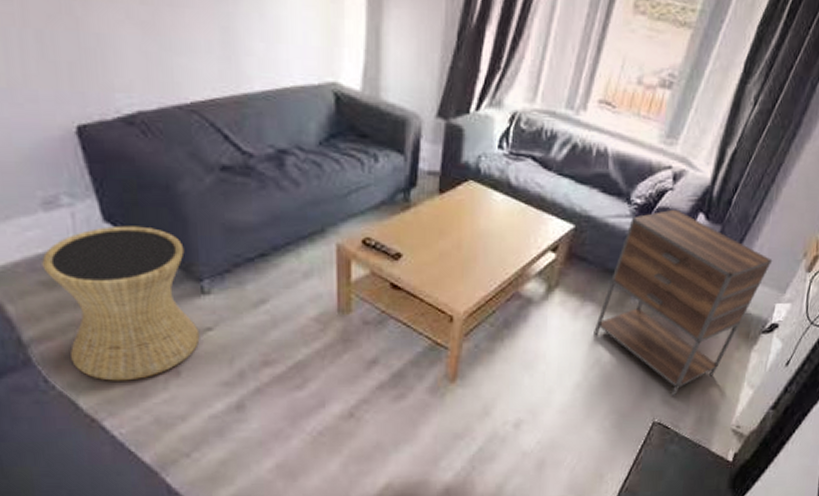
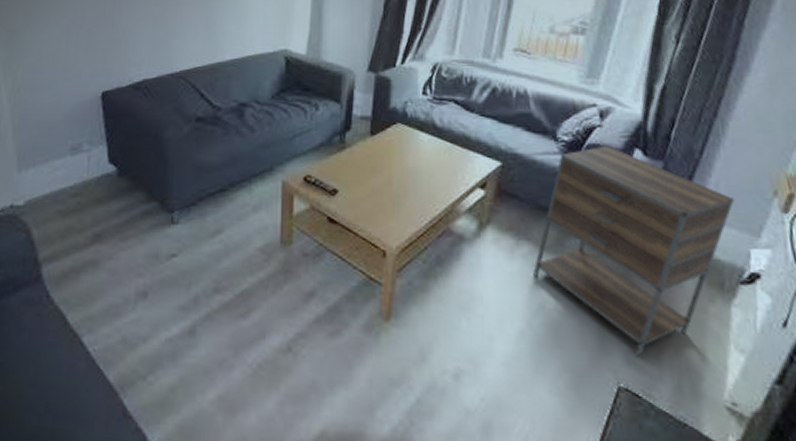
side table: present [42,225,200,381] -> none [62,166,167,300]

